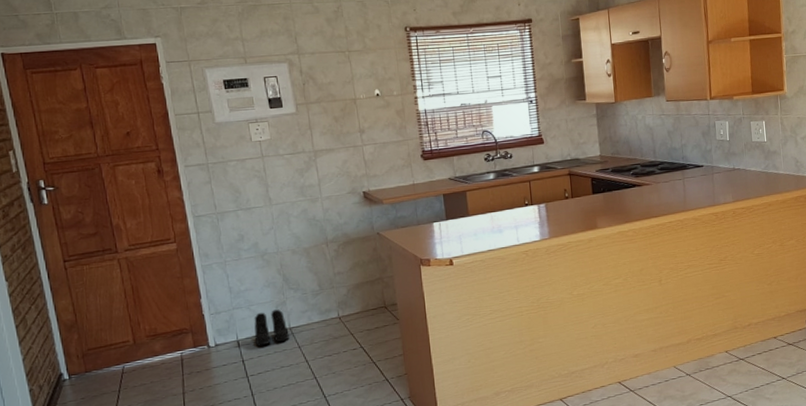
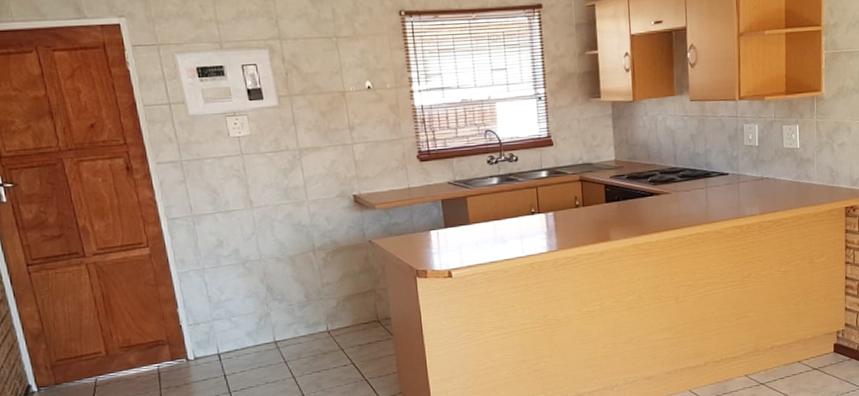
boots: present [254,309,289,347] -> none [236,321,275,361]

